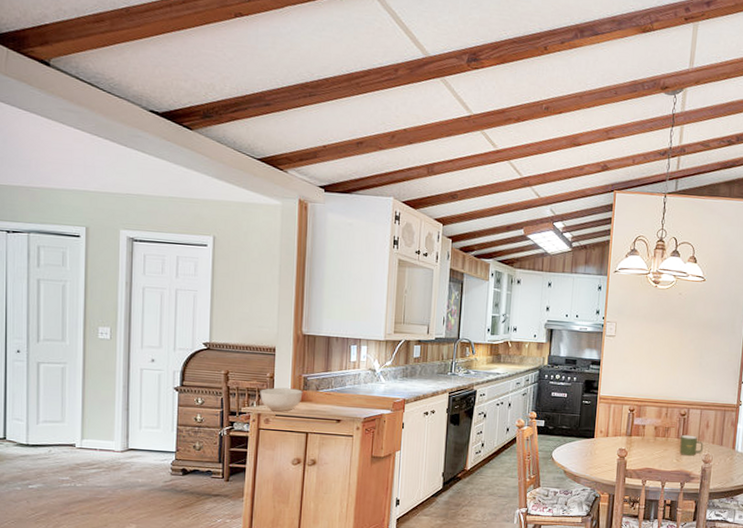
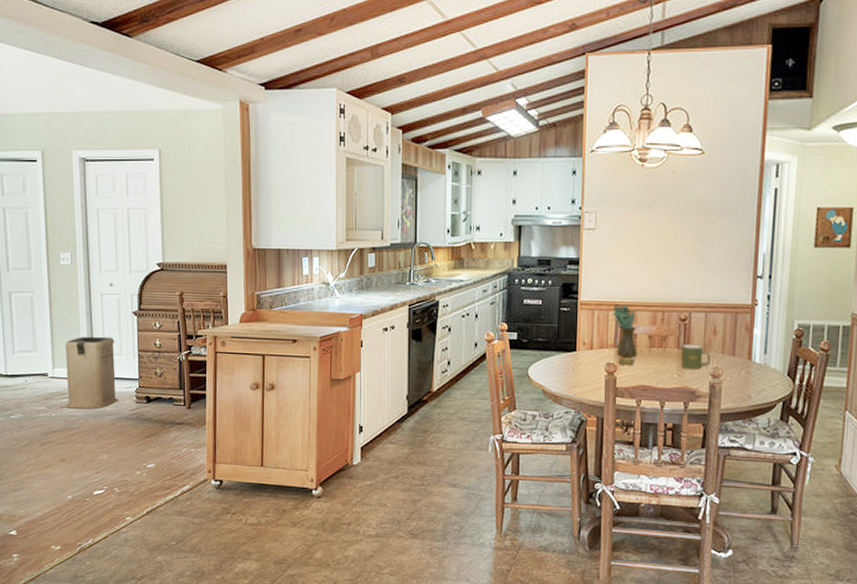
laundry basket: none [86,409,153,480] -> present [59,336,119,409]
bowl: present [260,387,303,412] -> none [214,307,257,333]
vase: none [625,397,646,452] -> present [612,301,638,366]

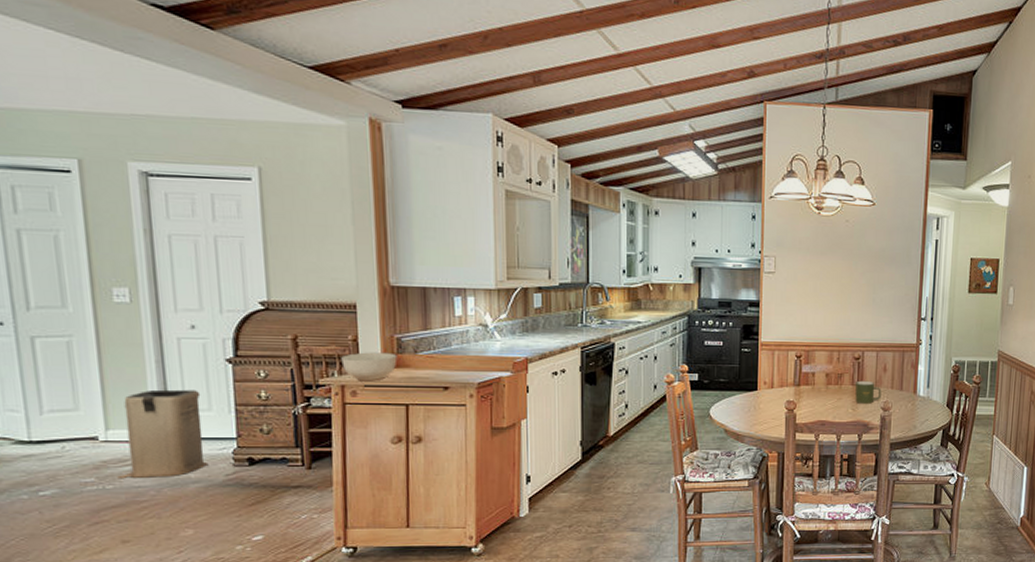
bowl: none [214,307,257,333] -> present [341,352,398,381]
vase: present [612,301,638,366] -> none [791,342,816,403]

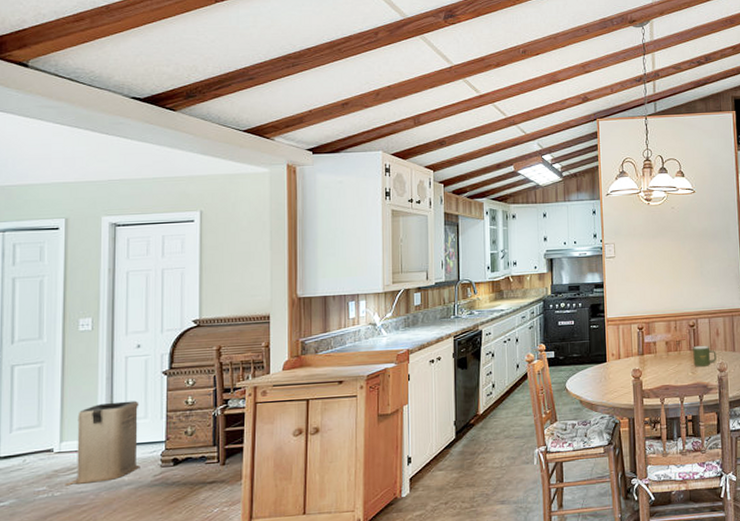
bowl: present [341,352,398,381] -> none [255,354,301,382]

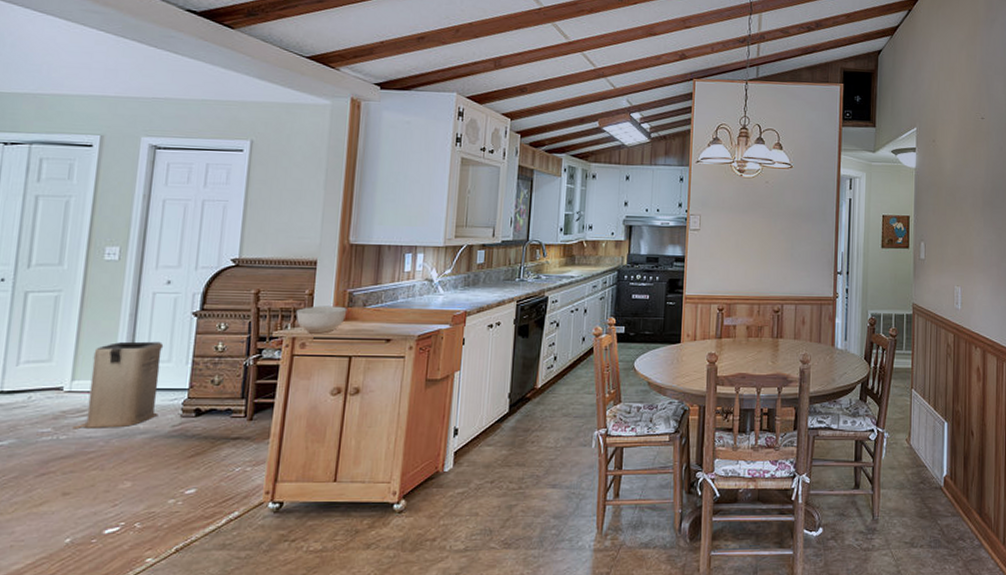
bowl: none [255,354,301,382] -> present [296,306,347,334]
mug: present [693,345,717,368] -> none [775,333,800,358]

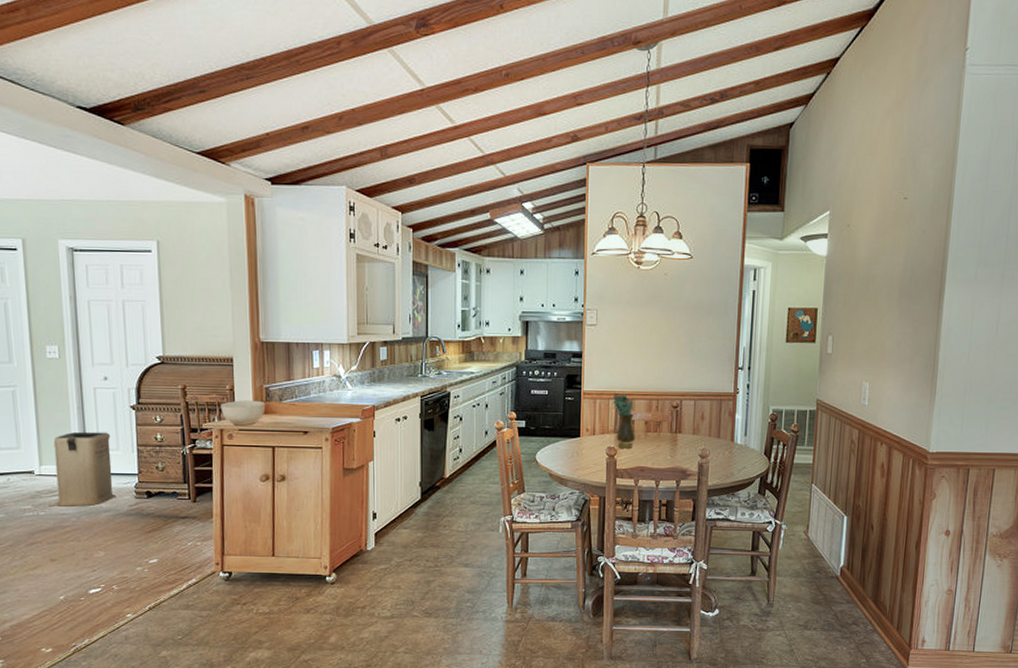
vase: none [714,295,737,356] -> present [612,391,636,450]

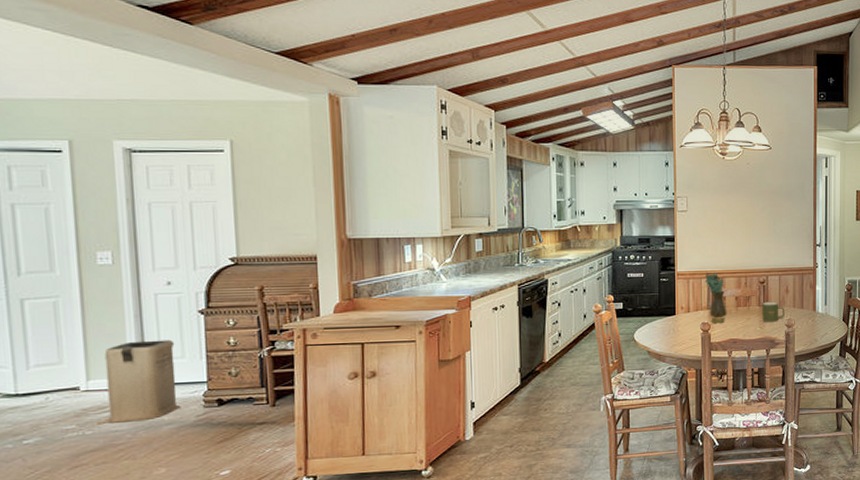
bowl: present [220,400,266,426] -> none [303,297,354,325]
mug: none [673,428,699,452] -> present [762,301,785,323]

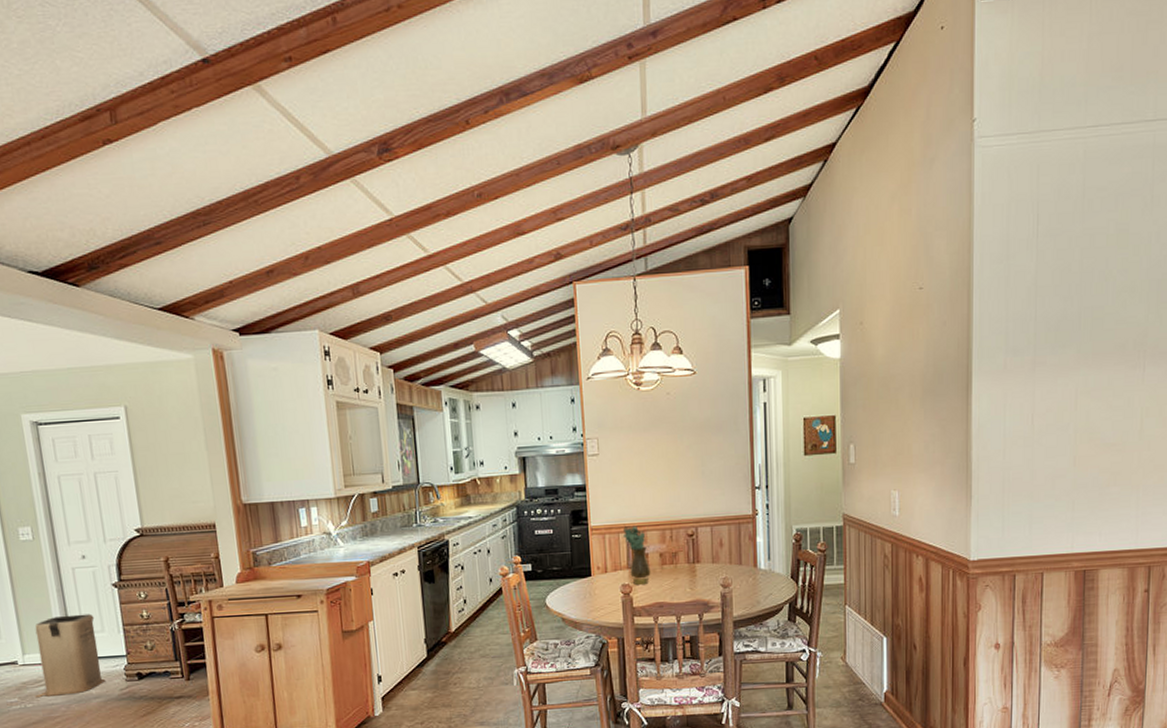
mug: present [762,301,785,323] -> none [692,557,720,583]

